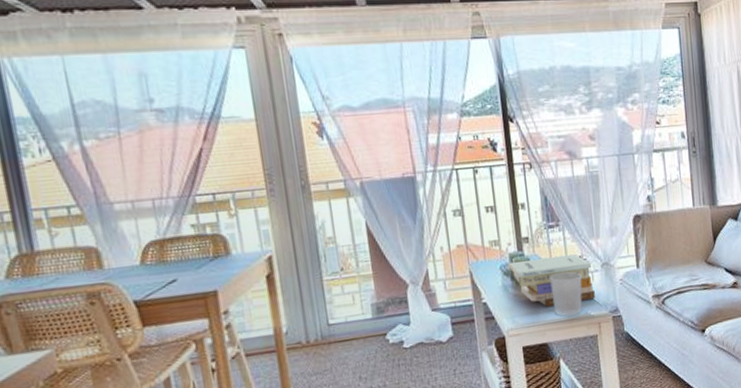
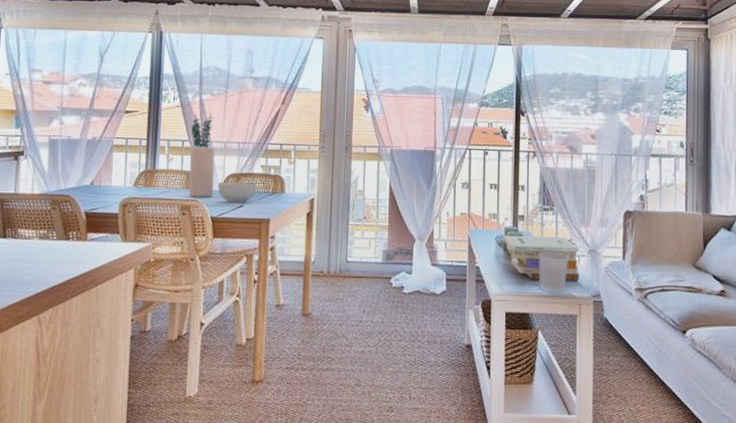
vase: none [76,163,131,281] -> present [189,112,215,198]
bowl: none [134,247,191,280] -> present [218,181,257,203]

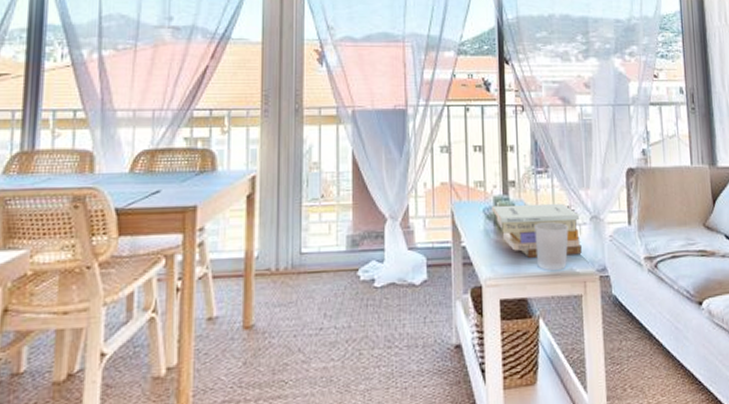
vase: present [189,112,215,198] -> none [83,72,120,185]
bowl: present [218,181,257,203] -> none [125,159,179,189]

